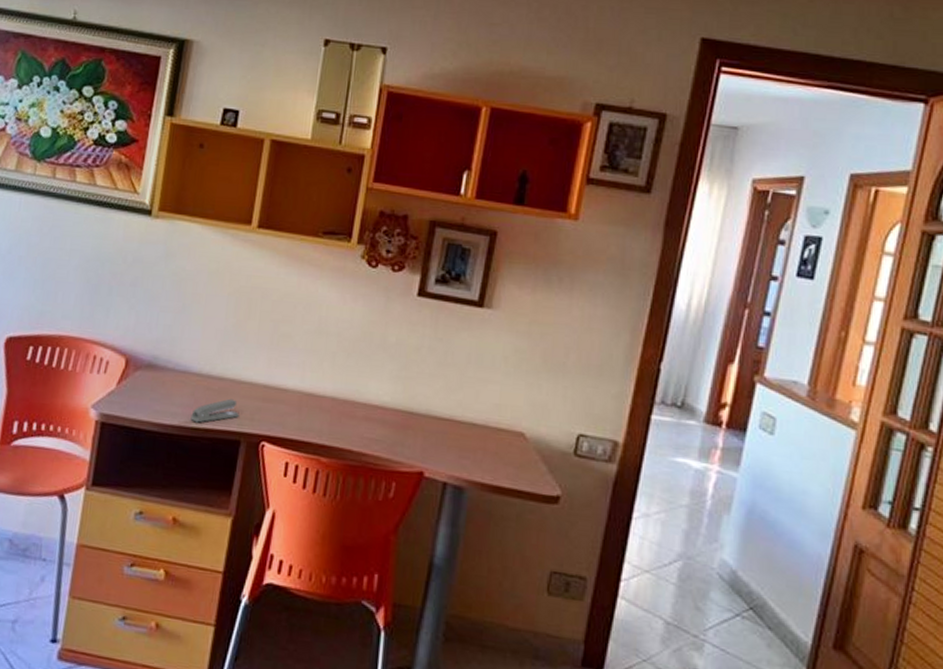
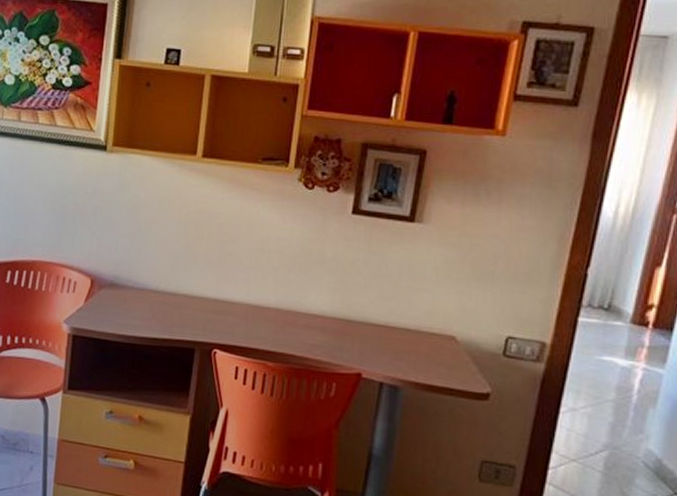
stapler: present [190,398,239,423] -> none [150,312,193,334]

